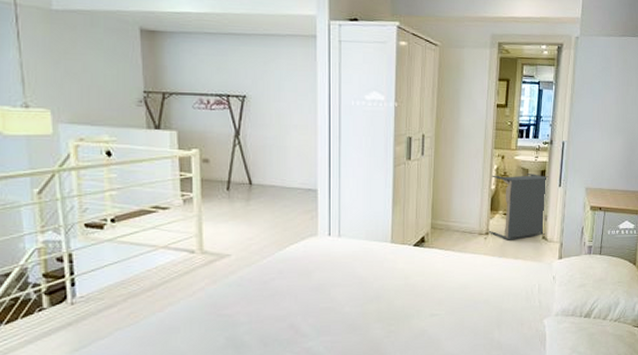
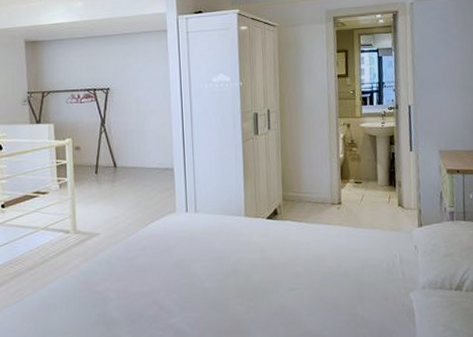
laundry hamper: present [488,174,549,240] -> none [339,140,401,209]

